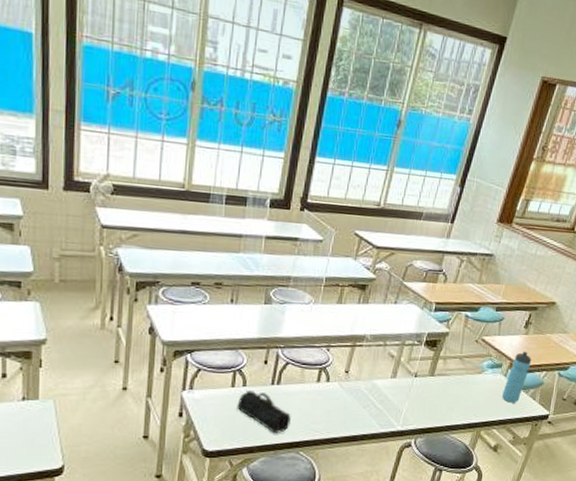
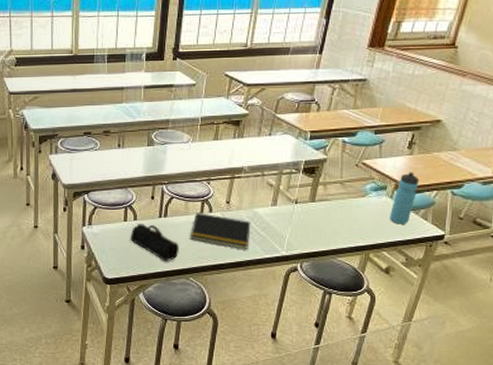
notepad: none [303,381,369,423] -> present [190,213,251,249]

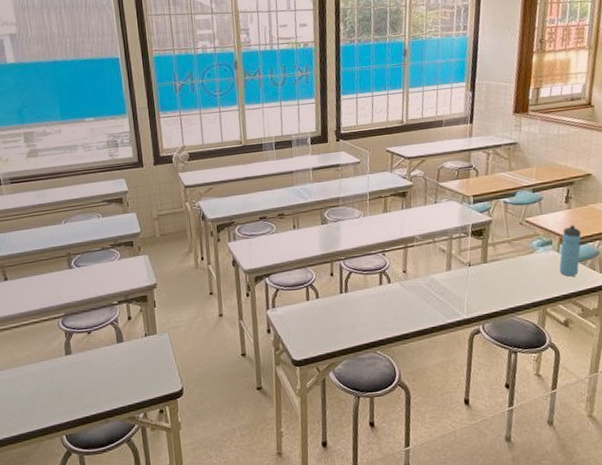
pencil case: present [130,224,179,261] -> none [314,301,364,337]
notepad: present [190,213,251,249] -> none [372,284,430,317]

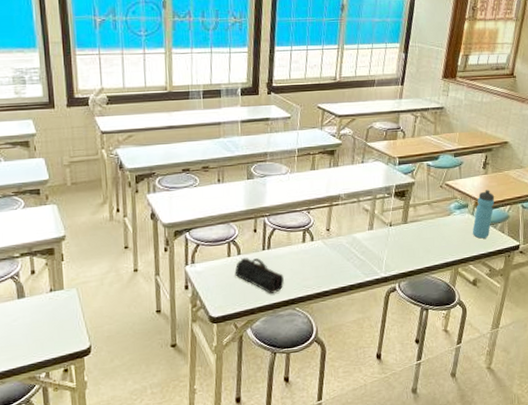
pencil case: none [314,301,364,337] -> present [234,258,284,294]

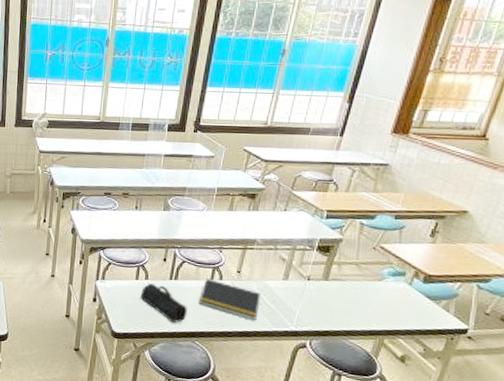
notepad: none [294,242,351,275] -> present [198,279,261,320]
water bottle: present [473,190,495,239] -> none [408,260,442,314]

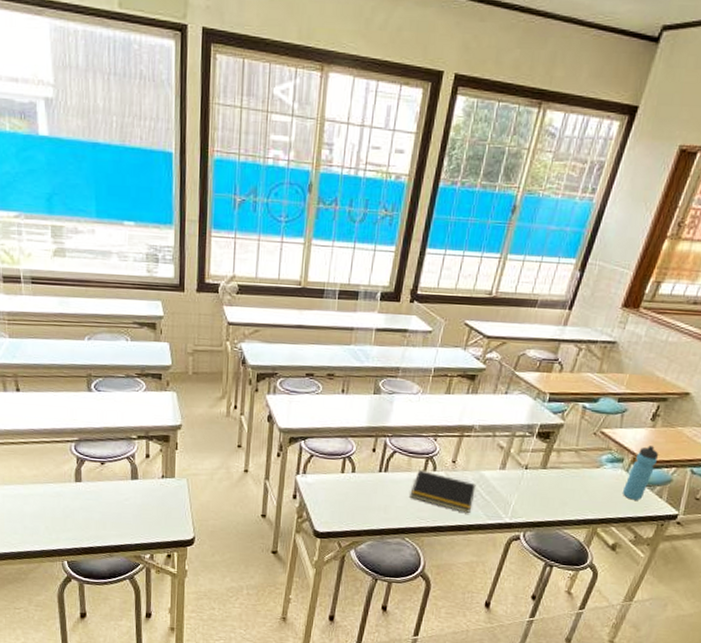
pencil case: present [140,283,187,323] -> none [346,477,397,519]
water bottle: none [408,260,442,314] -> present [623,445,659,500]

